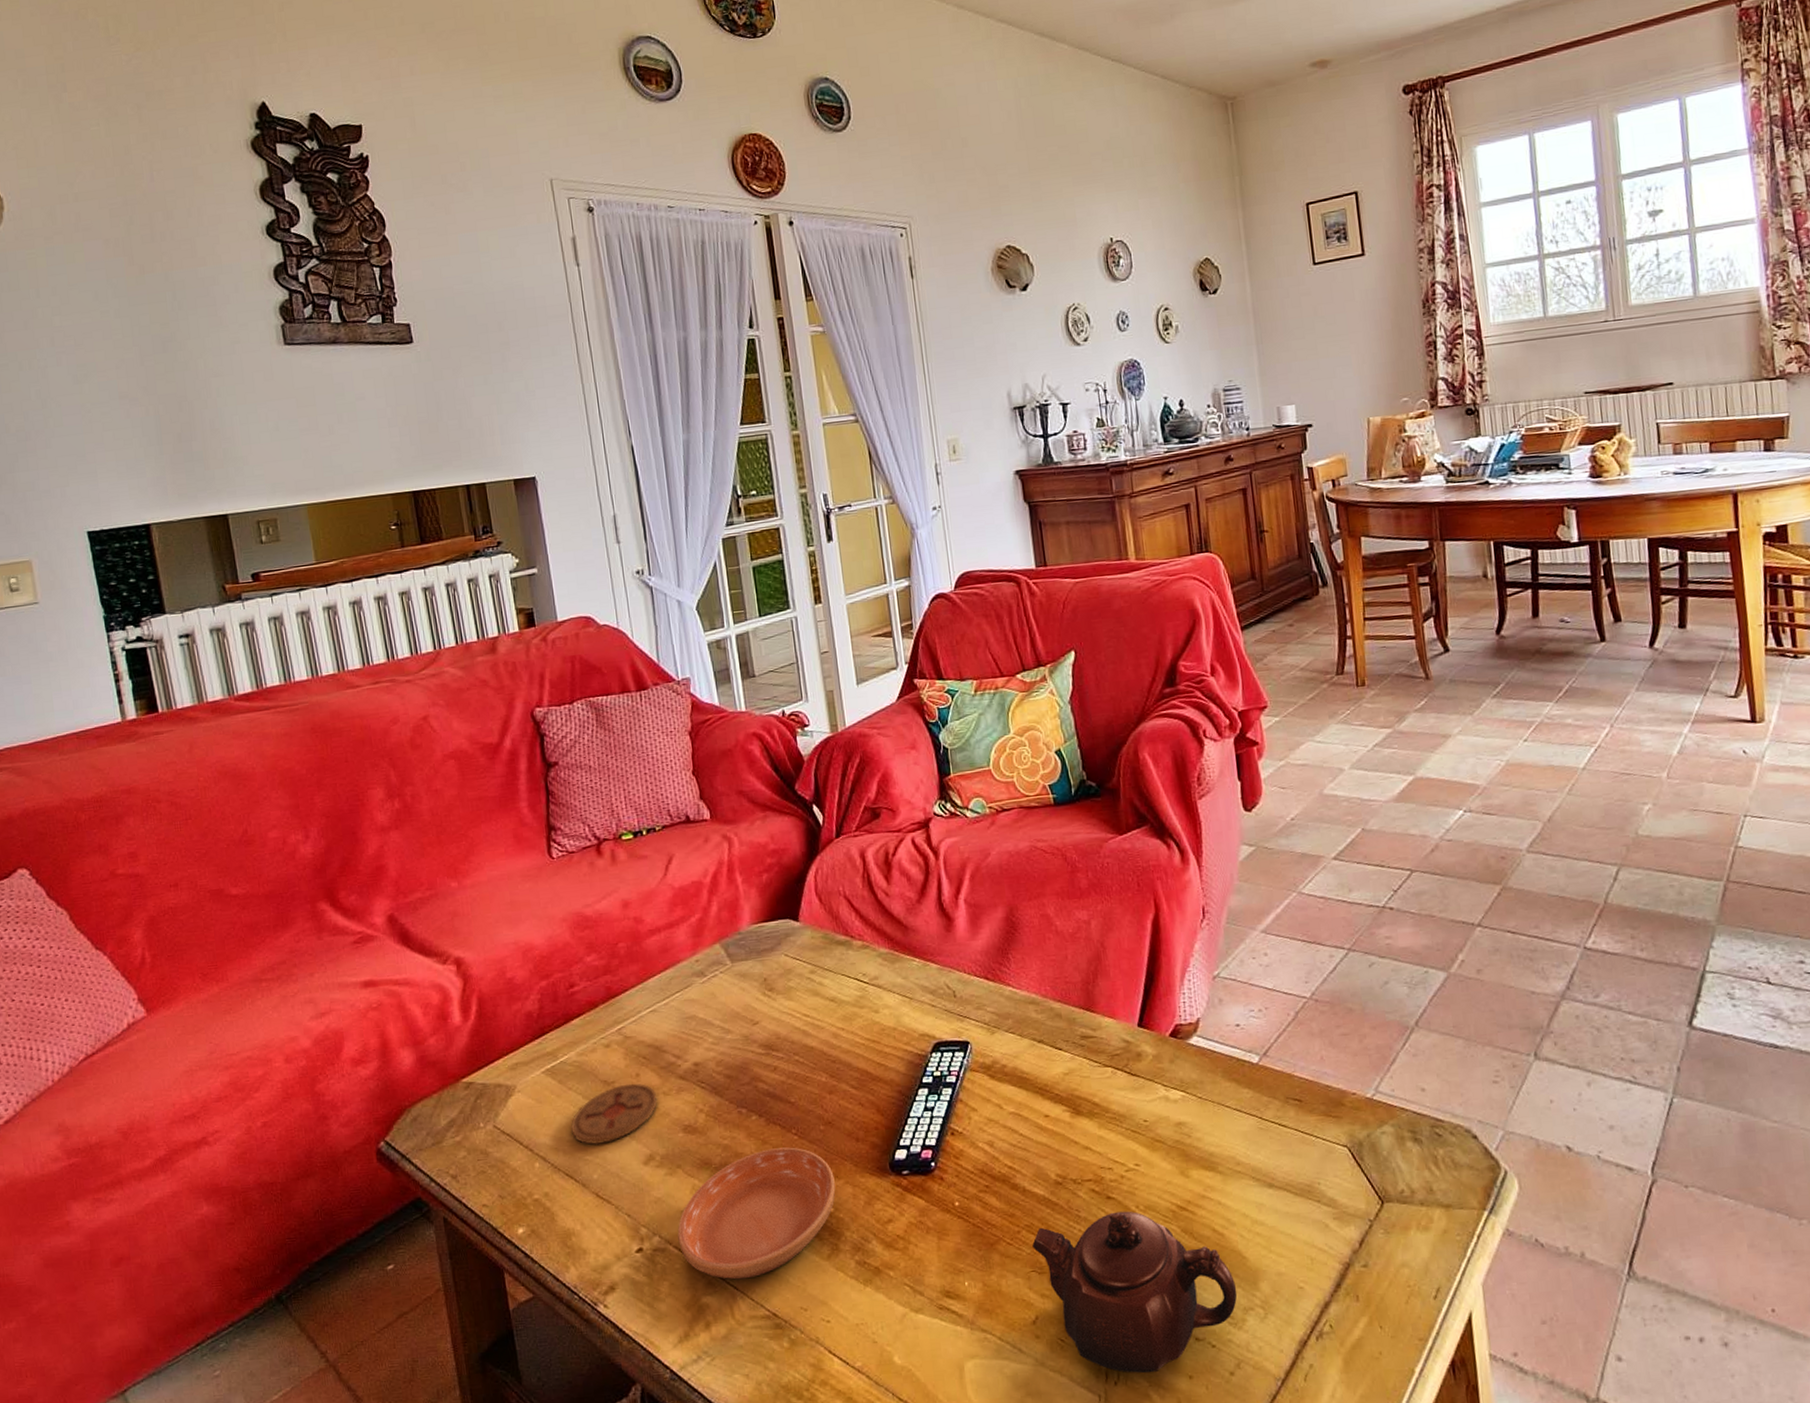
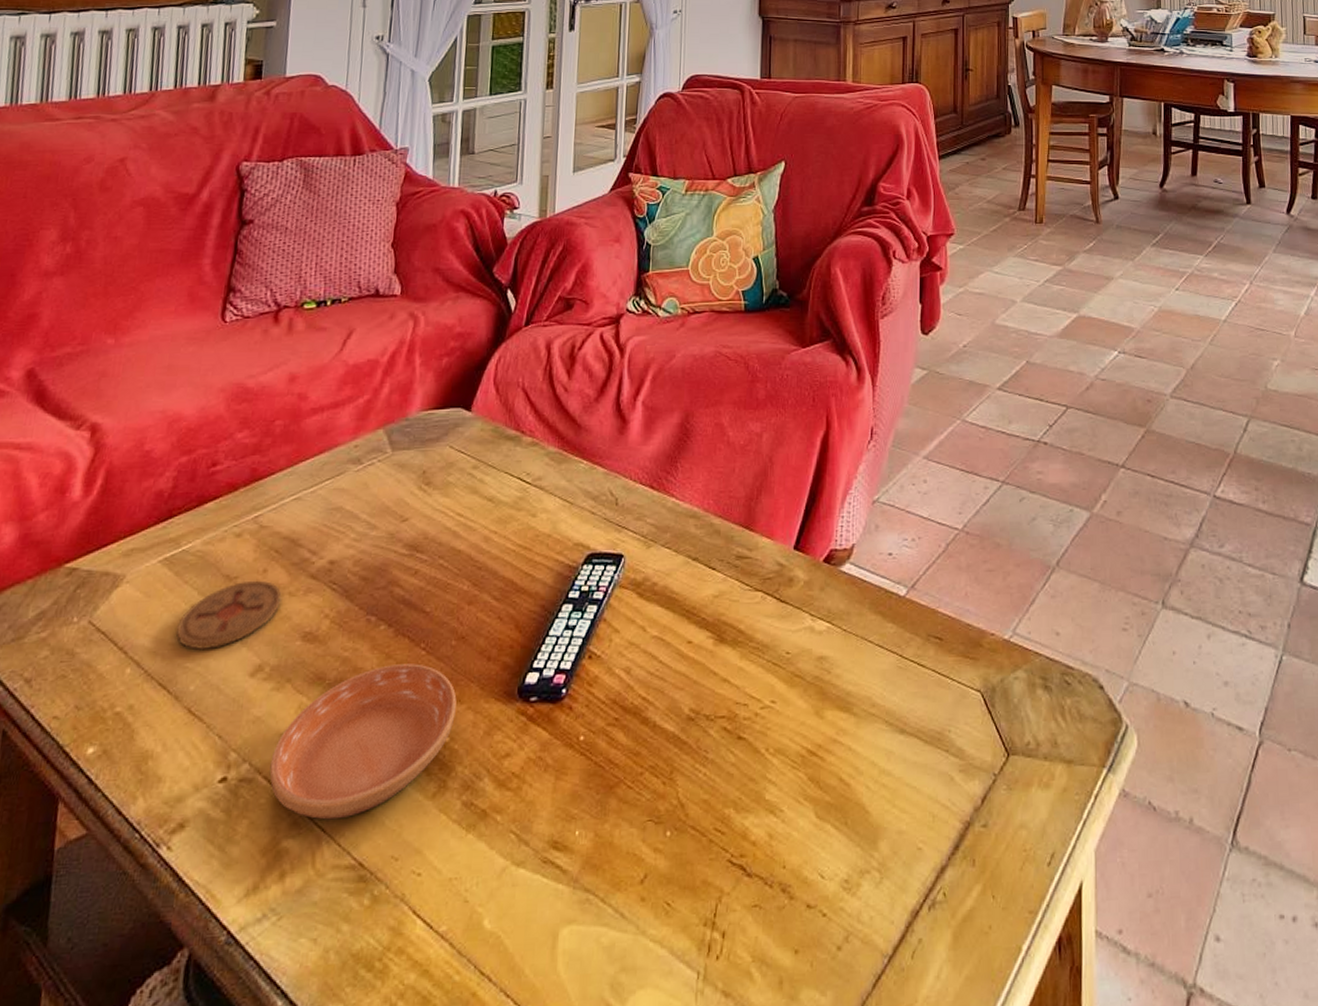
teapot: present [1032,1211,1238,1374] -> none [653,754,856,946]

